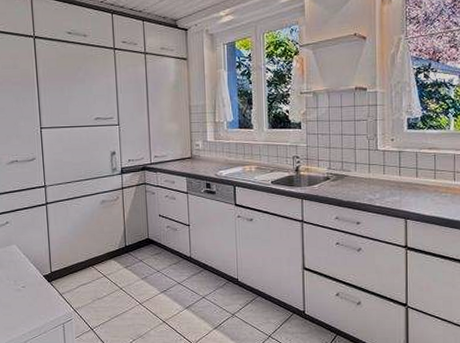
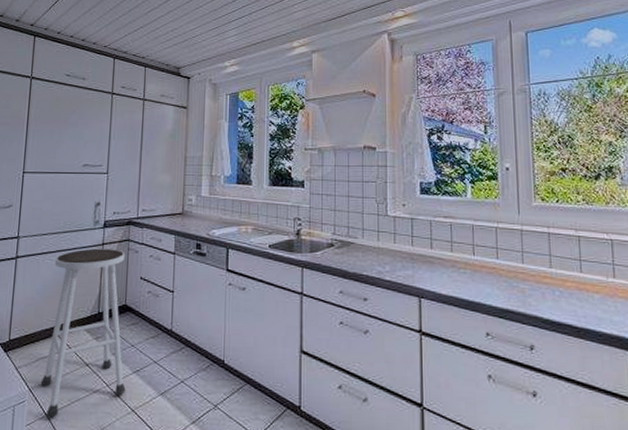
stool: none [81,192,156,331] -> present [40,248,126,418]

